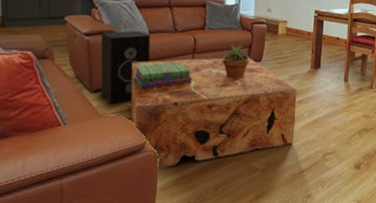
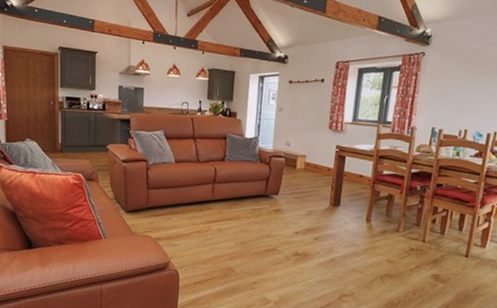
speaker: present [100,30,151,104] -> none [133,159,177,224]
coffee table: present [130,57,297,168] -> none [157,187,314,287]
stack of books: present [133,62,192,90] -> none [161,190,212,214]
potted plant: present [217,43,252,78] -> none [235,175,269,210]

